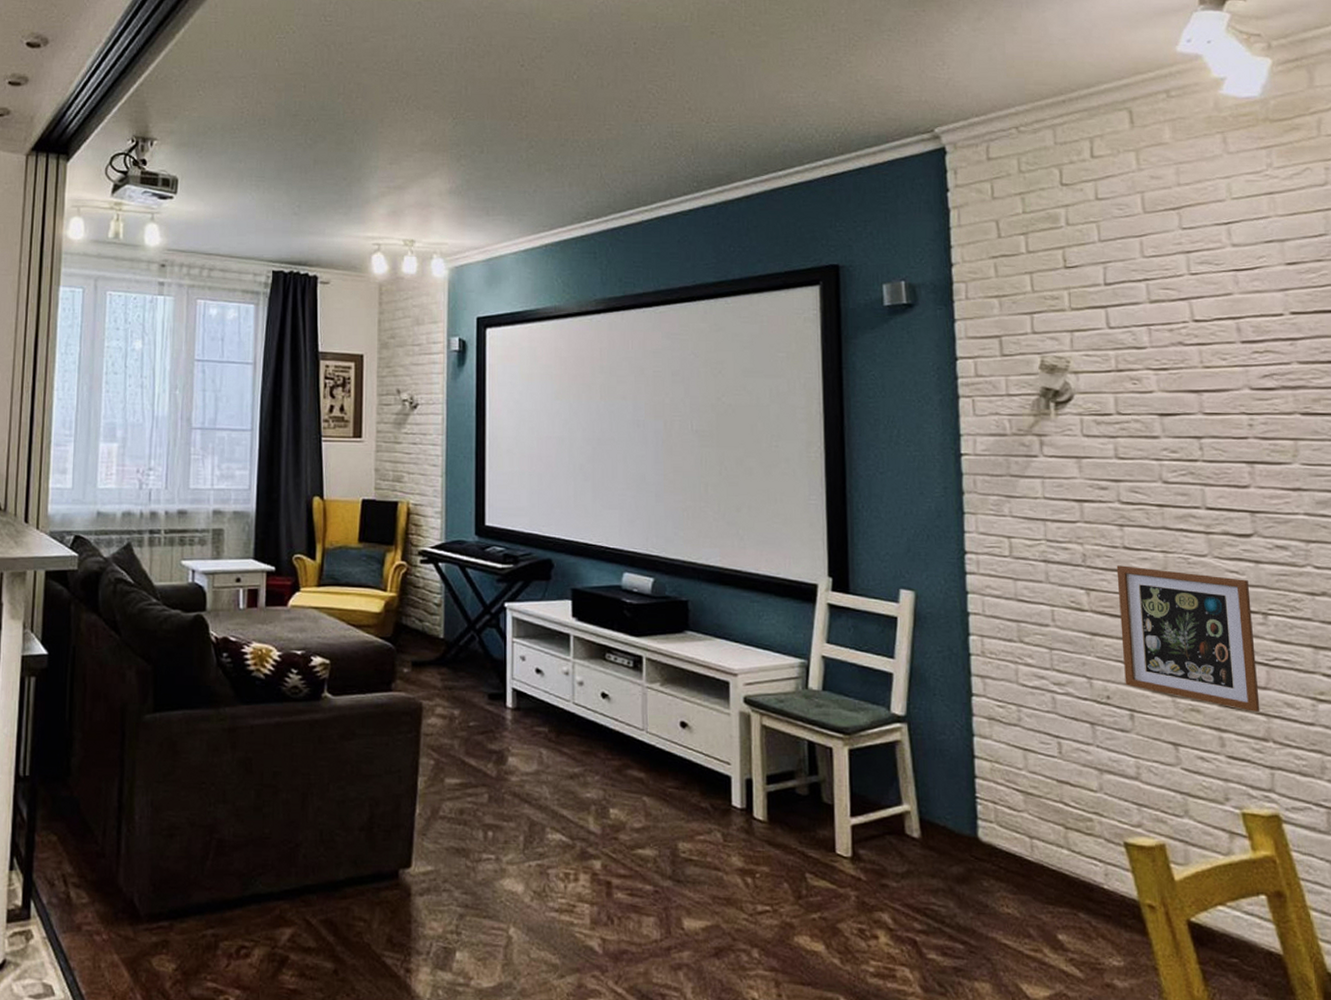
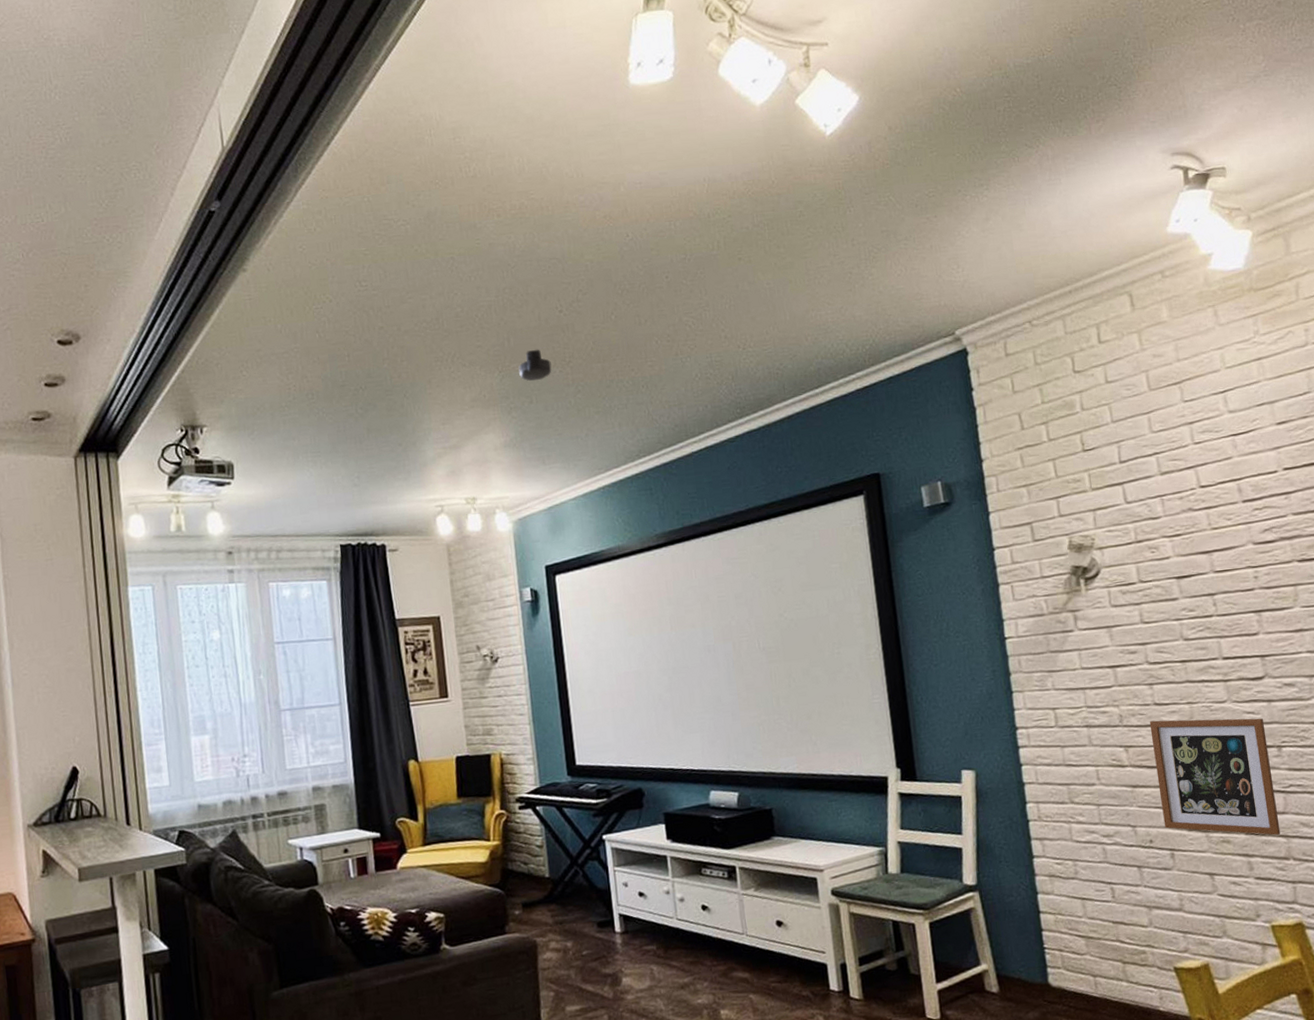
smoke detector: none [473,100,507,132] -> present [518,349,552,382]

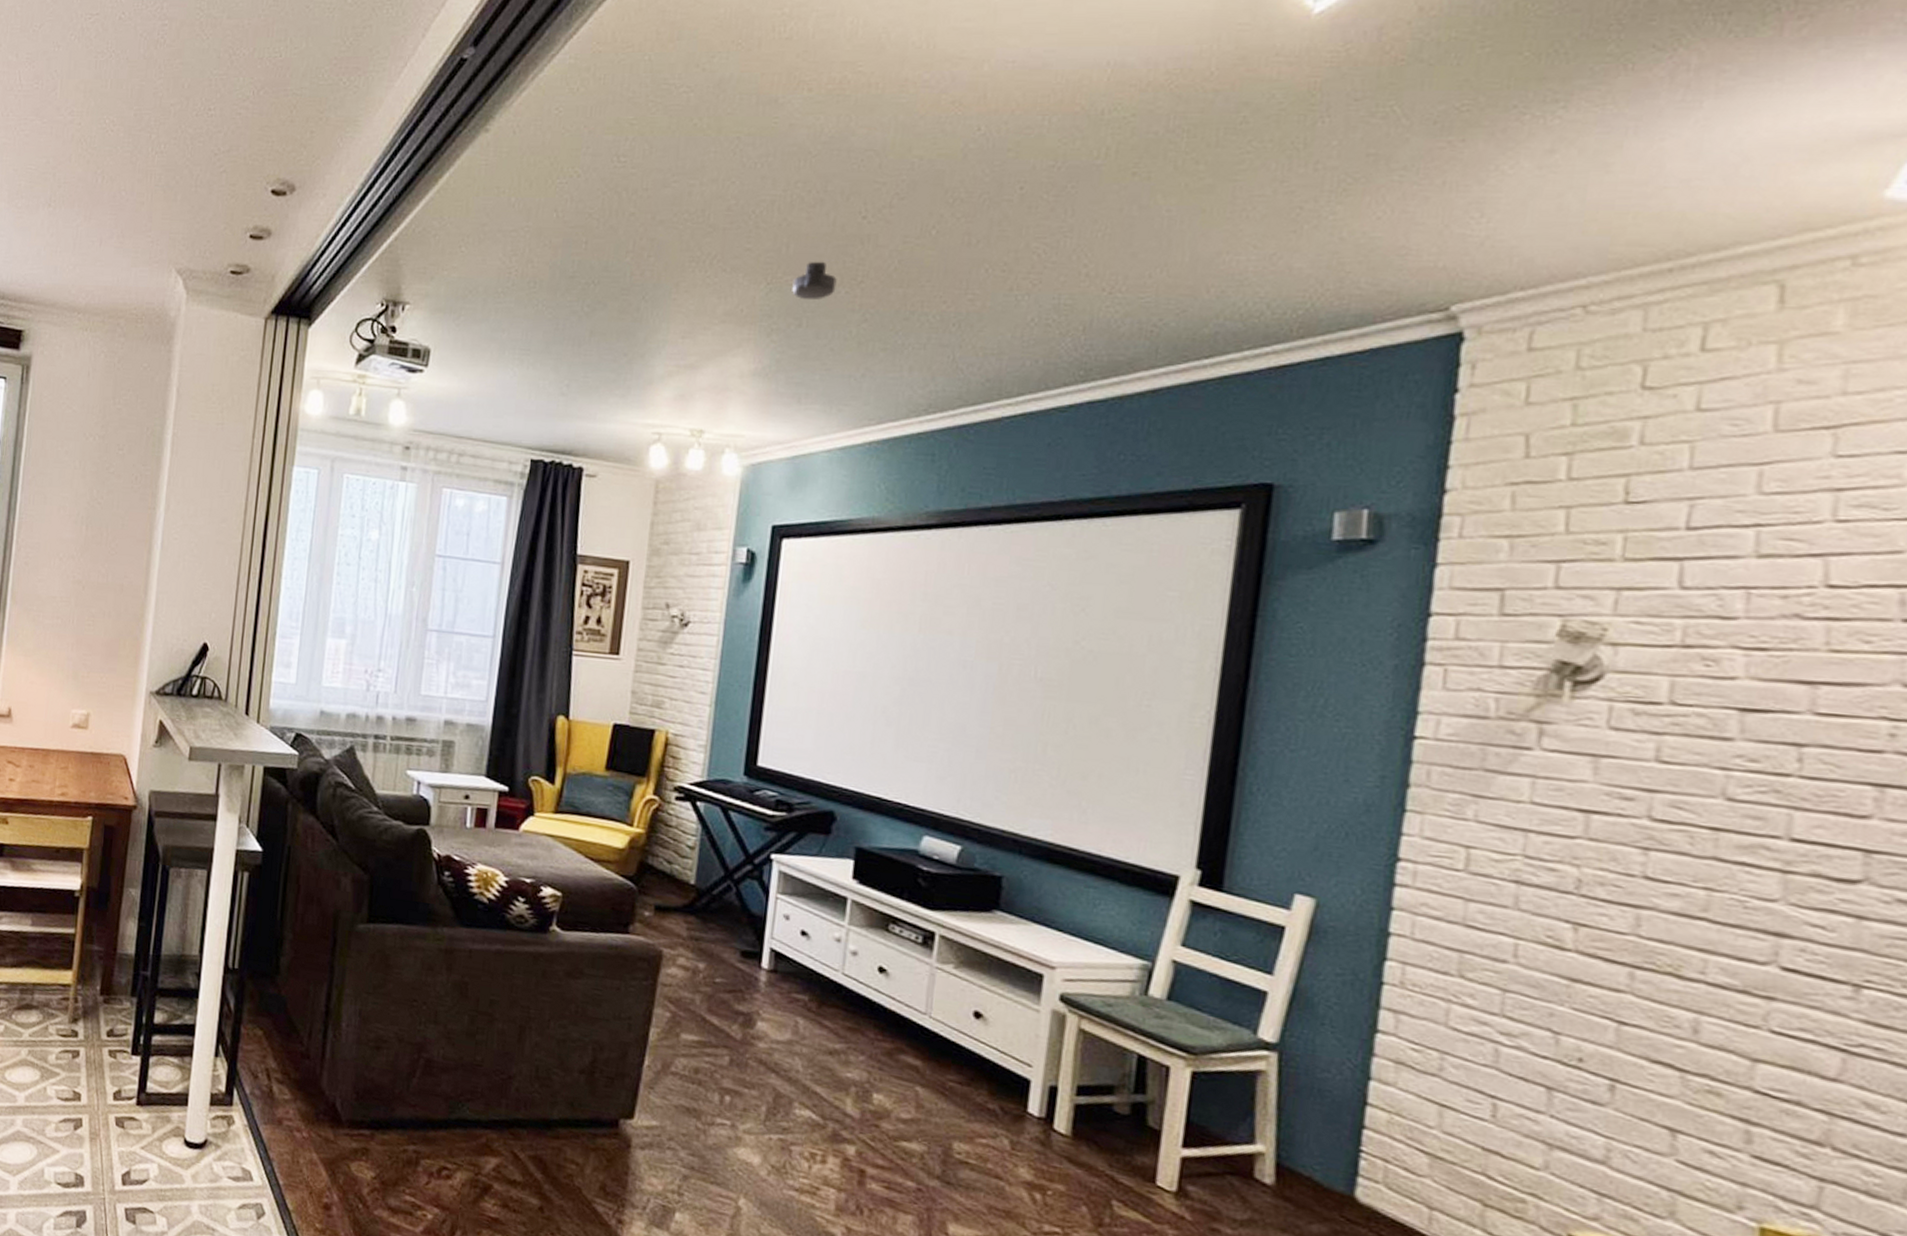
picture frame: present [1149,718,1281,836] -> none [1610,898,1840,1109]

